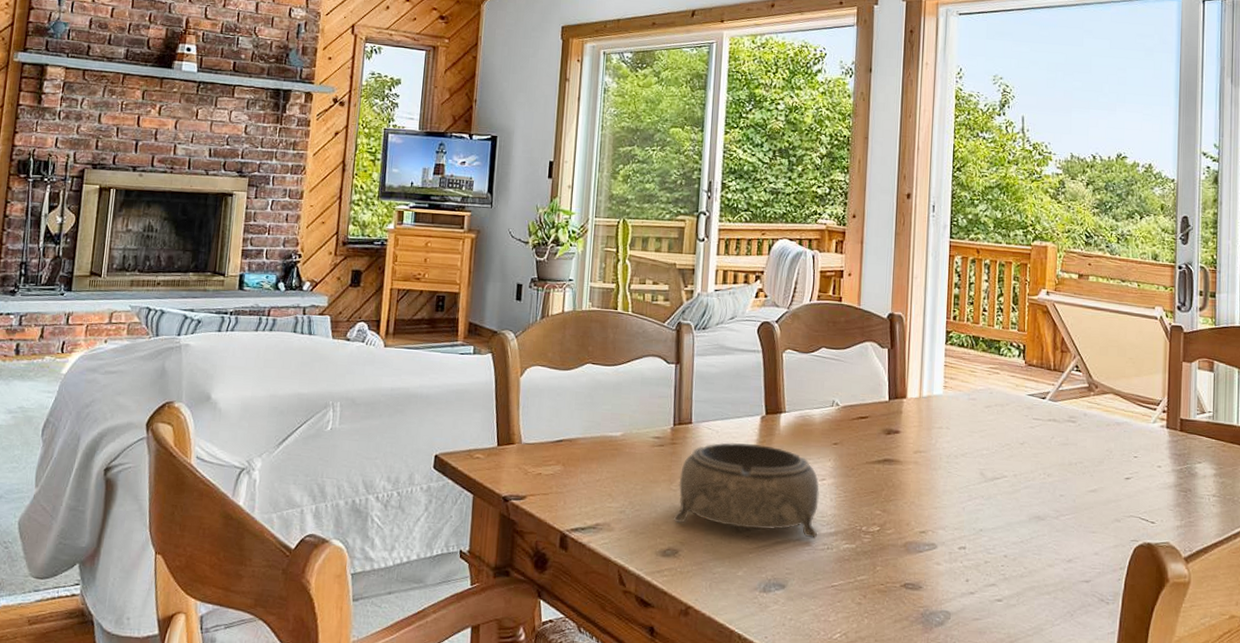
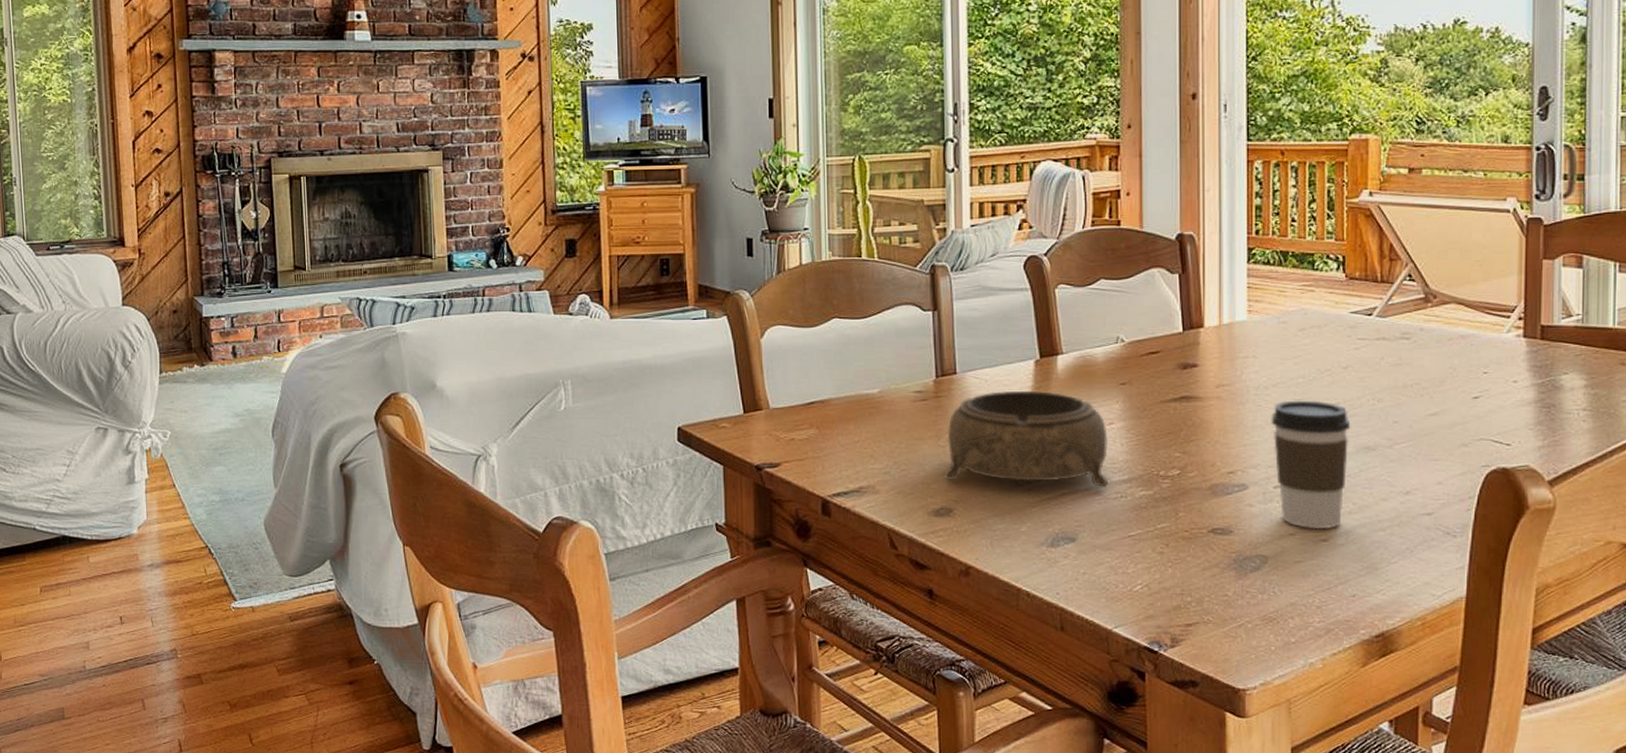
coffee cup: none [959,469,1025,590] -> present [1271,400,1351,530]

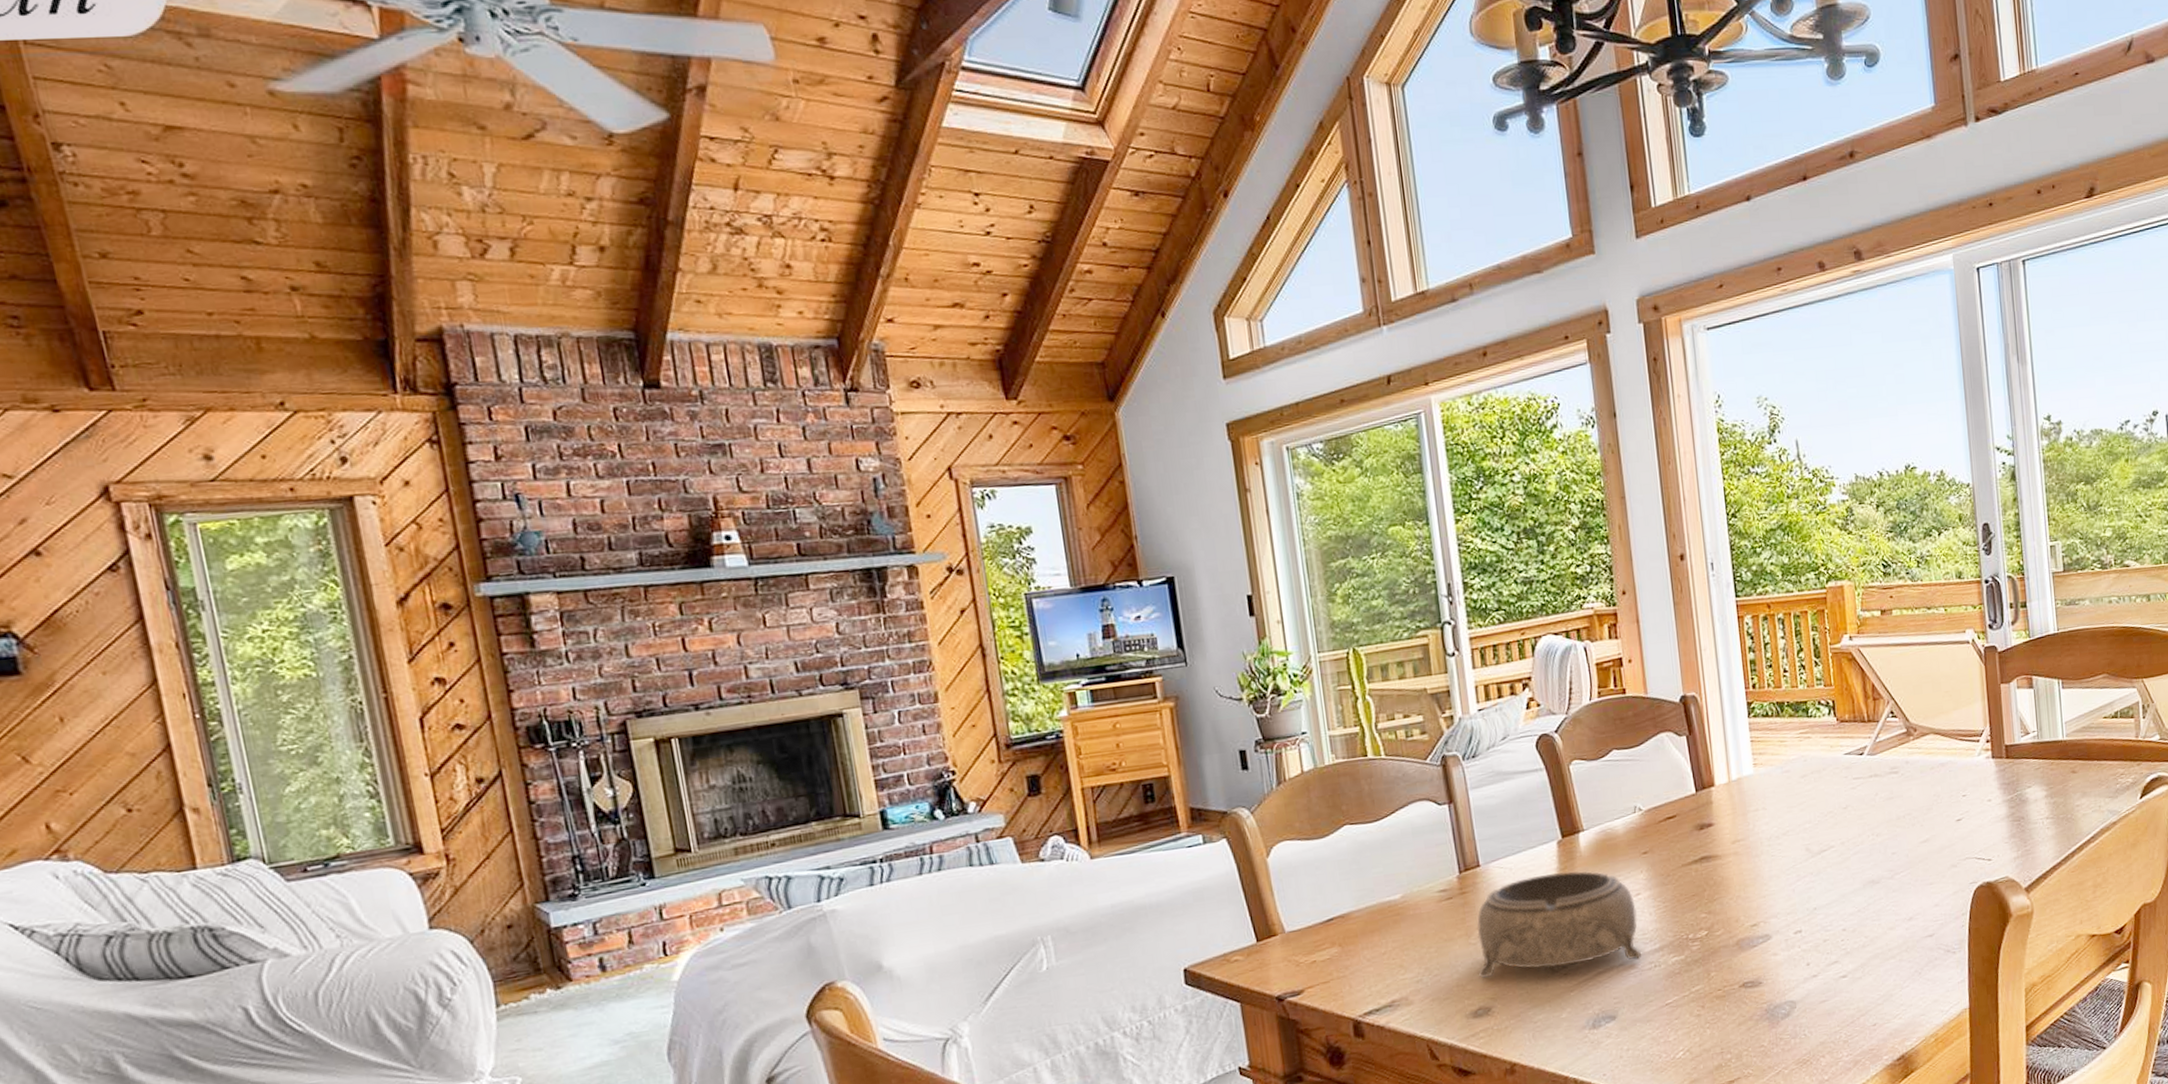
coffee cup: present [1271,400,1351,530] -> none [1784,842,1857,968]

